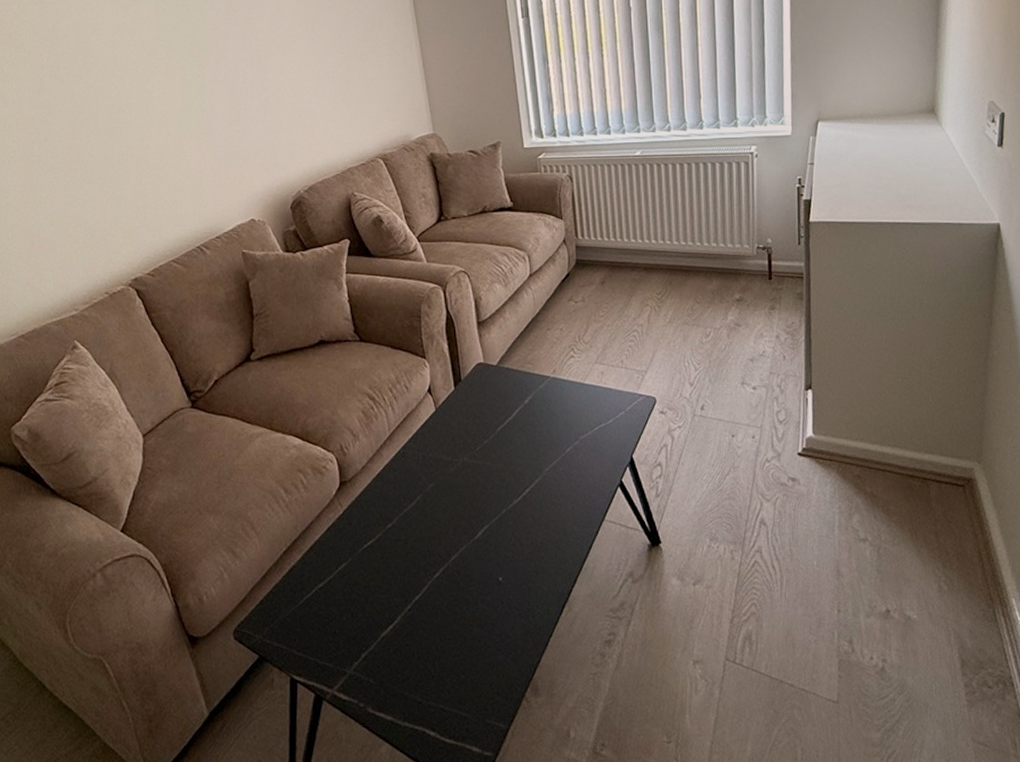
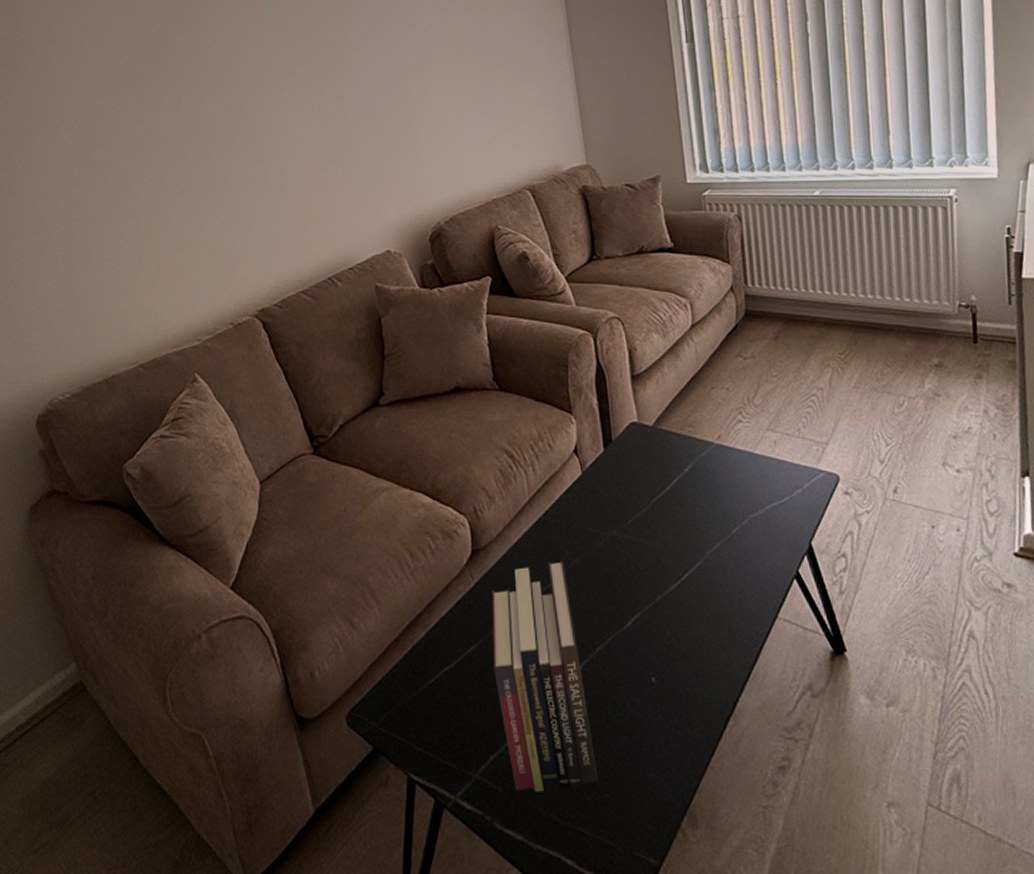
books: none [359,485,455,680] -> present [492,560,598,792]

